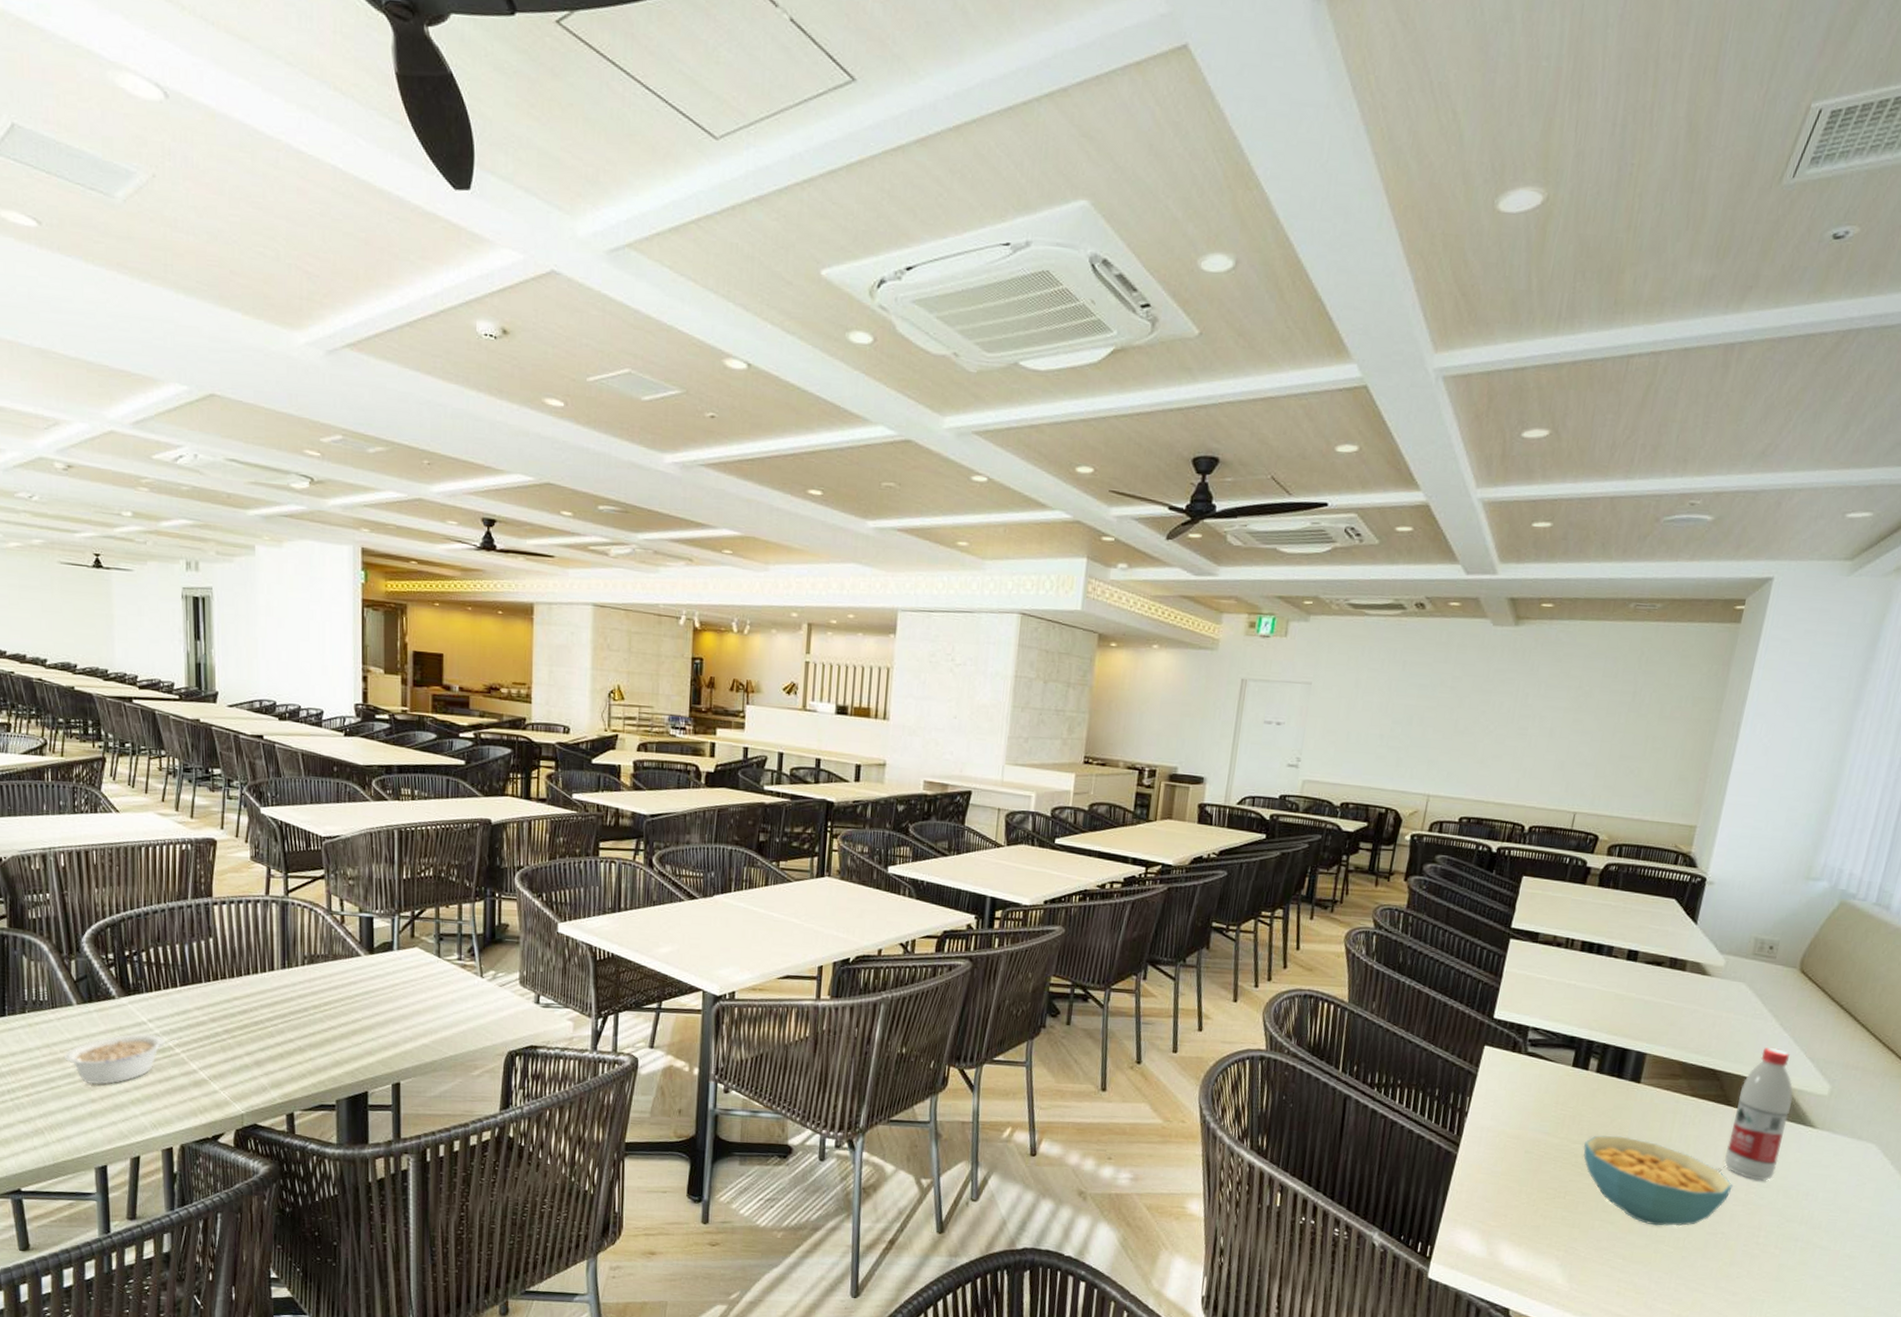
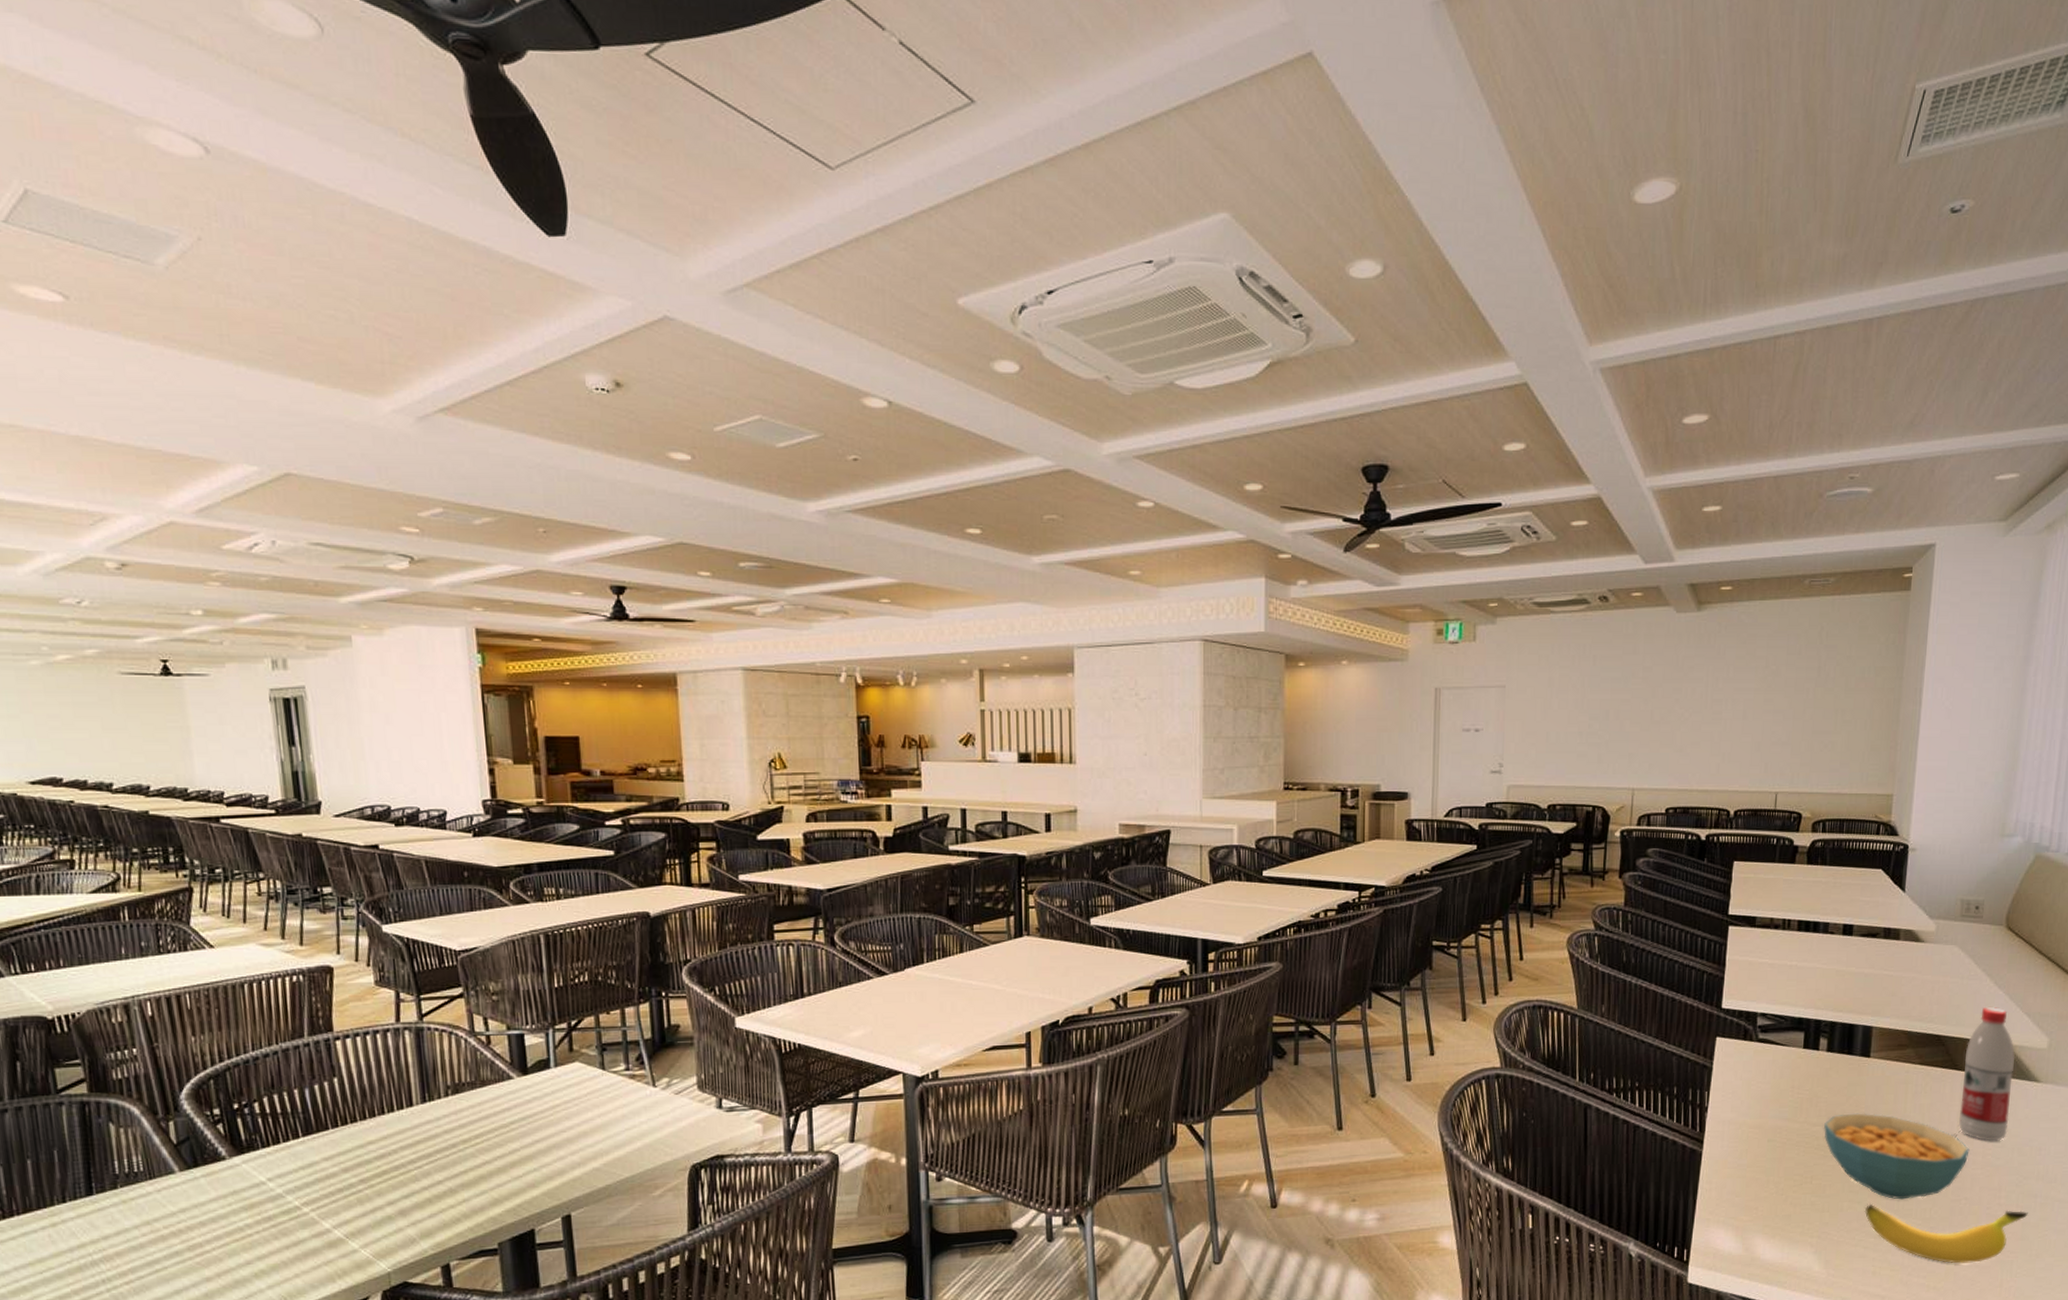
legume: present [64,1033,183,1085] -> none [168,1194,310,1261]
banana: none [1615,1225,1786,1297] -> present [1864,1204,2028,1264]

